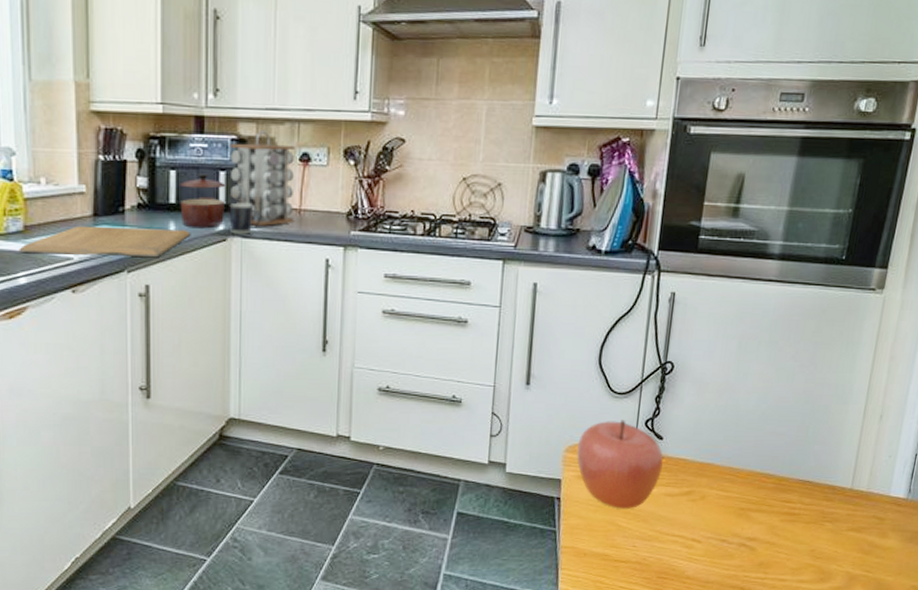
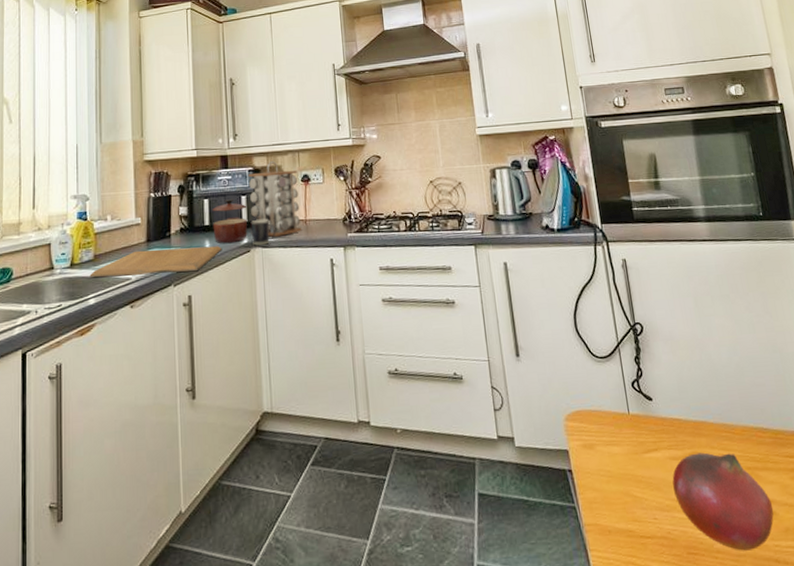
fruit: present [577,420,663,509] -> none [575,383,661,477]
fruit: none [660,492,755,579] -> present [672,452,774,551]

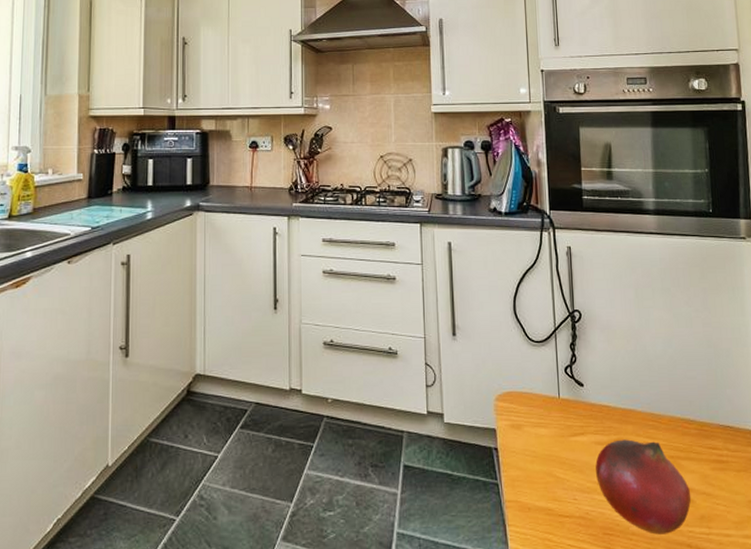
chopping board: present [89,246,222,278] -> none [27,206,164,232]
saucepan: present [212,199,247,244] -> none [156,160,192,206]
spice rack: present [248,161,302,237] -> none [194,125,246,201]
mug: present [250,219,275,246] -> none [194,184,219,209]

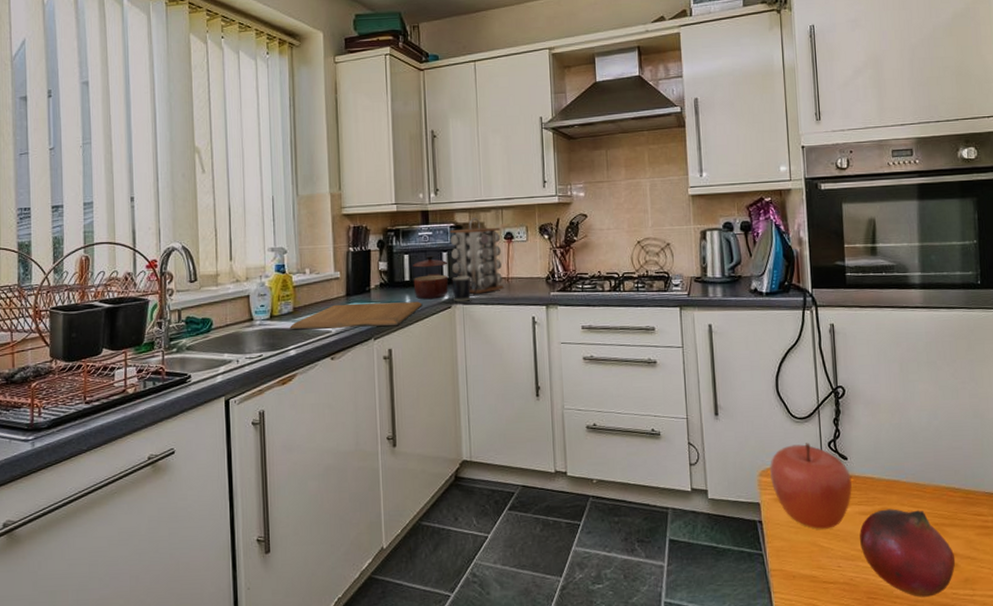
chopping board: none [27,206,164,232] -> present [289,301,423,330]
saucepan: none [156,160,192,206] -> present [412,255,448,300]
spice rack: none [194,125,246,201] -> present [449,218,504,294]
mug: none [194,184,219,209] -> present [451,276,477,302]
fruit: none [506,367,588,459] -> present [770,443,852,529]

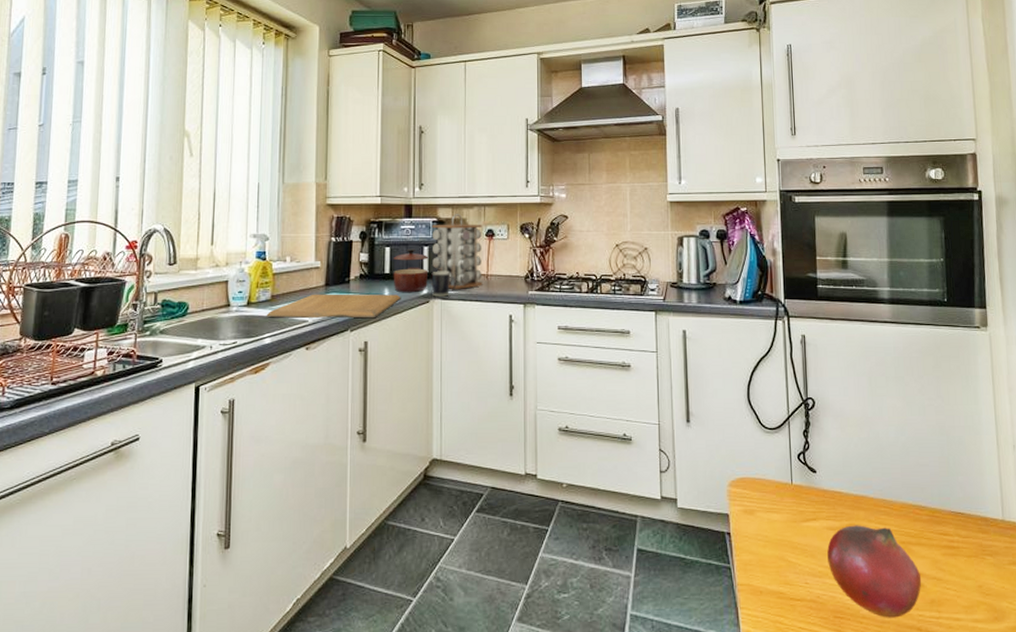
fruit: present [770,443,852,529] -> none [740,454,820,543]

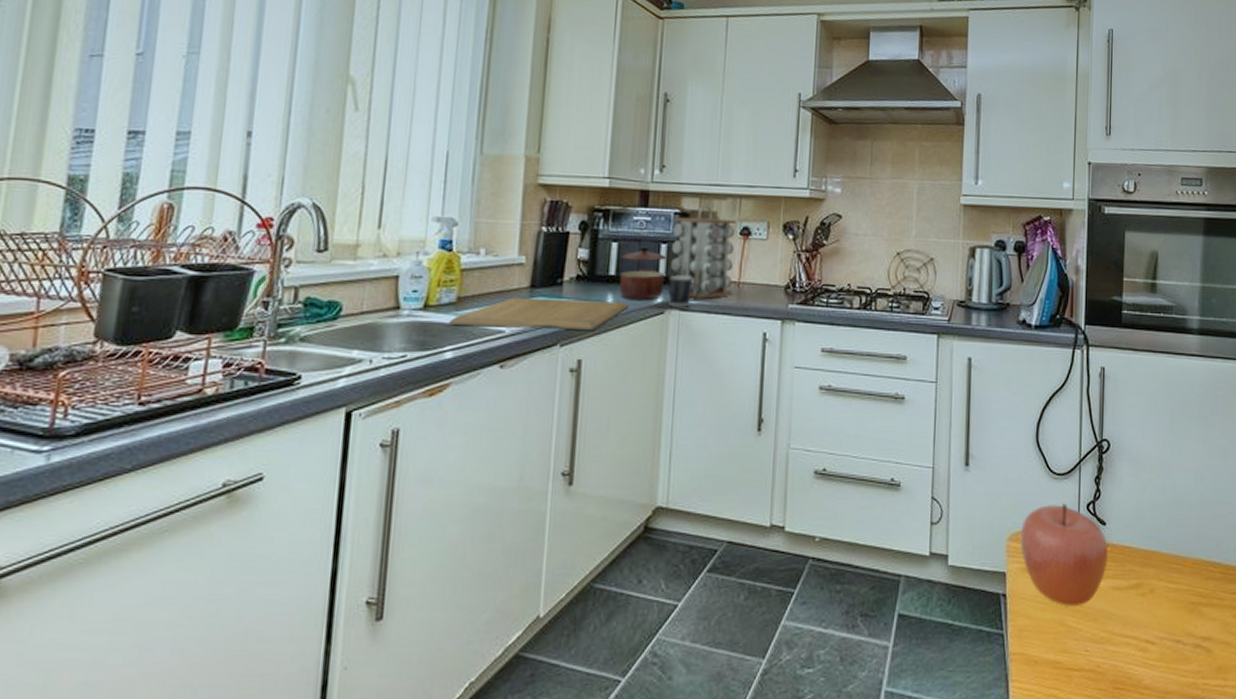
fruit: none [740,454,820,543] -> present [1020,503,1108,606]
fruit: present [827,525,922,618] -> none [1111,584,1210,688]

